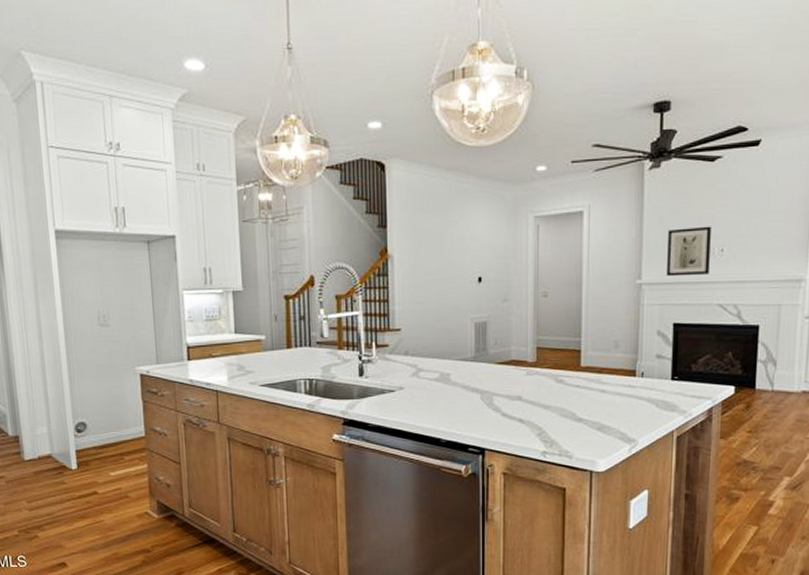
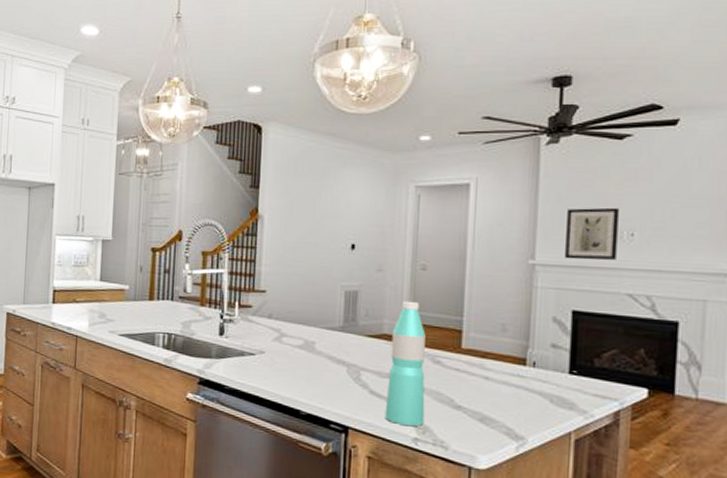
water bottle: none [516,327,551,442] -> present [385,300,426,427]

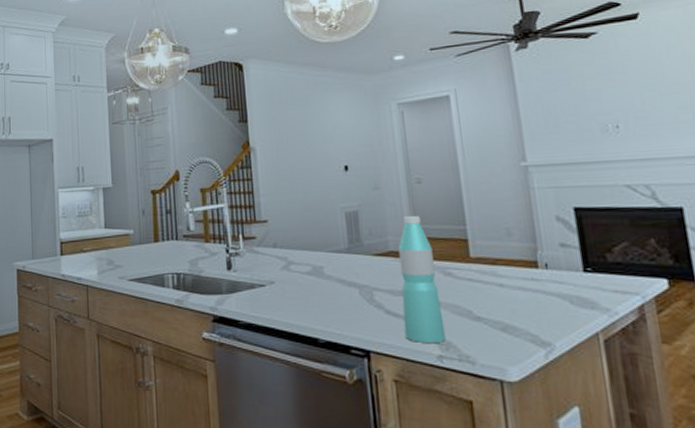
wall art: present [565,207,619,261] -> none [549,102,607,157]

